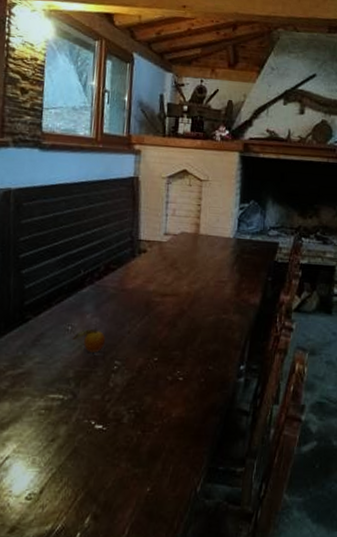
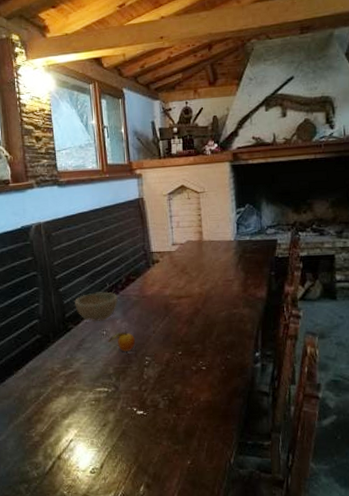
bowl: none [37,279,93,315] -> present [74,292,119,322]

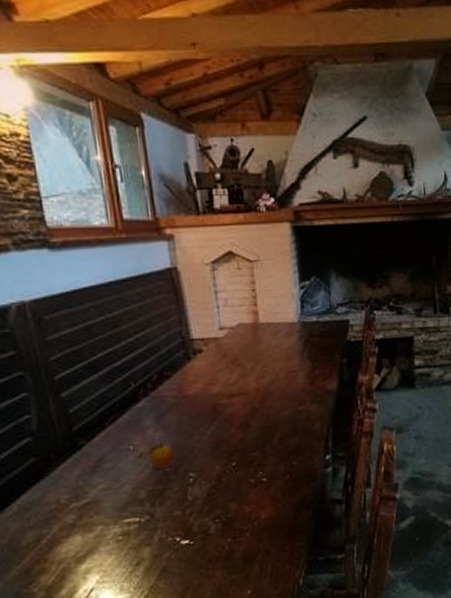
bowl: present [74,292,119,322] -> none [84,394,149,435]

